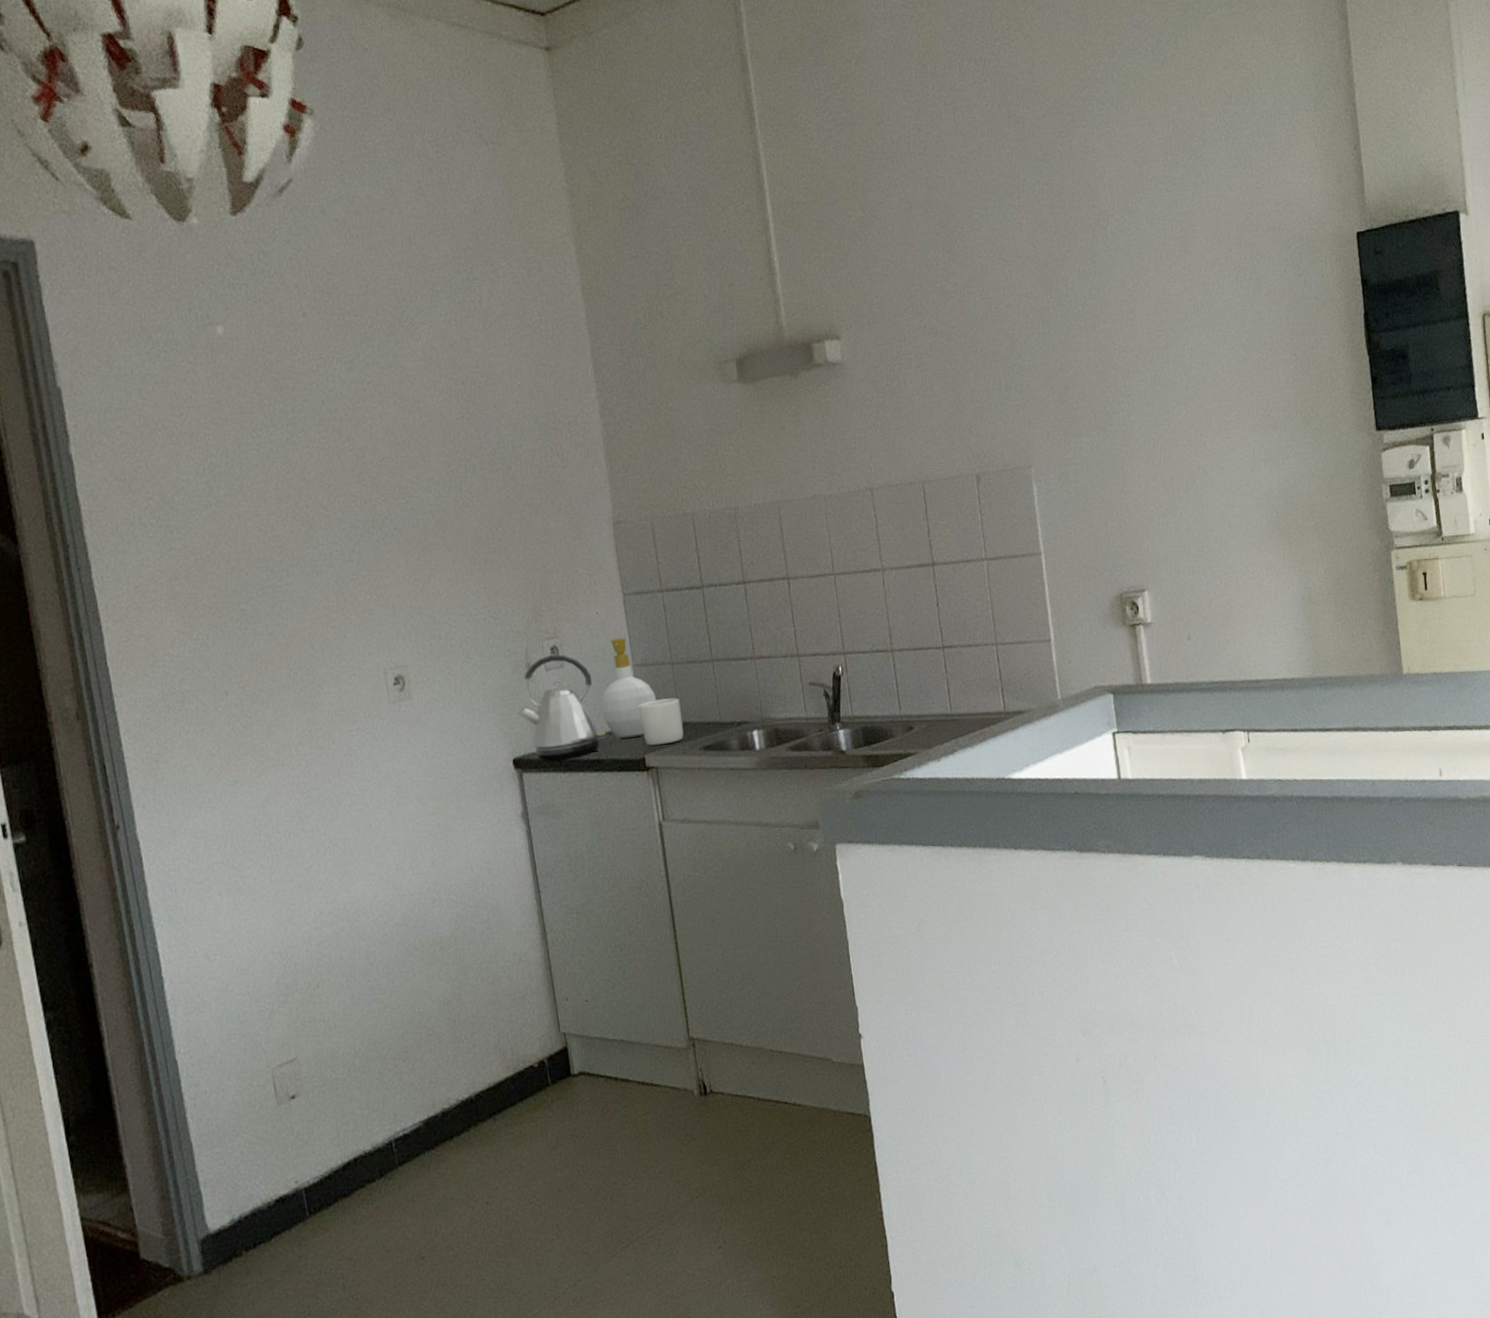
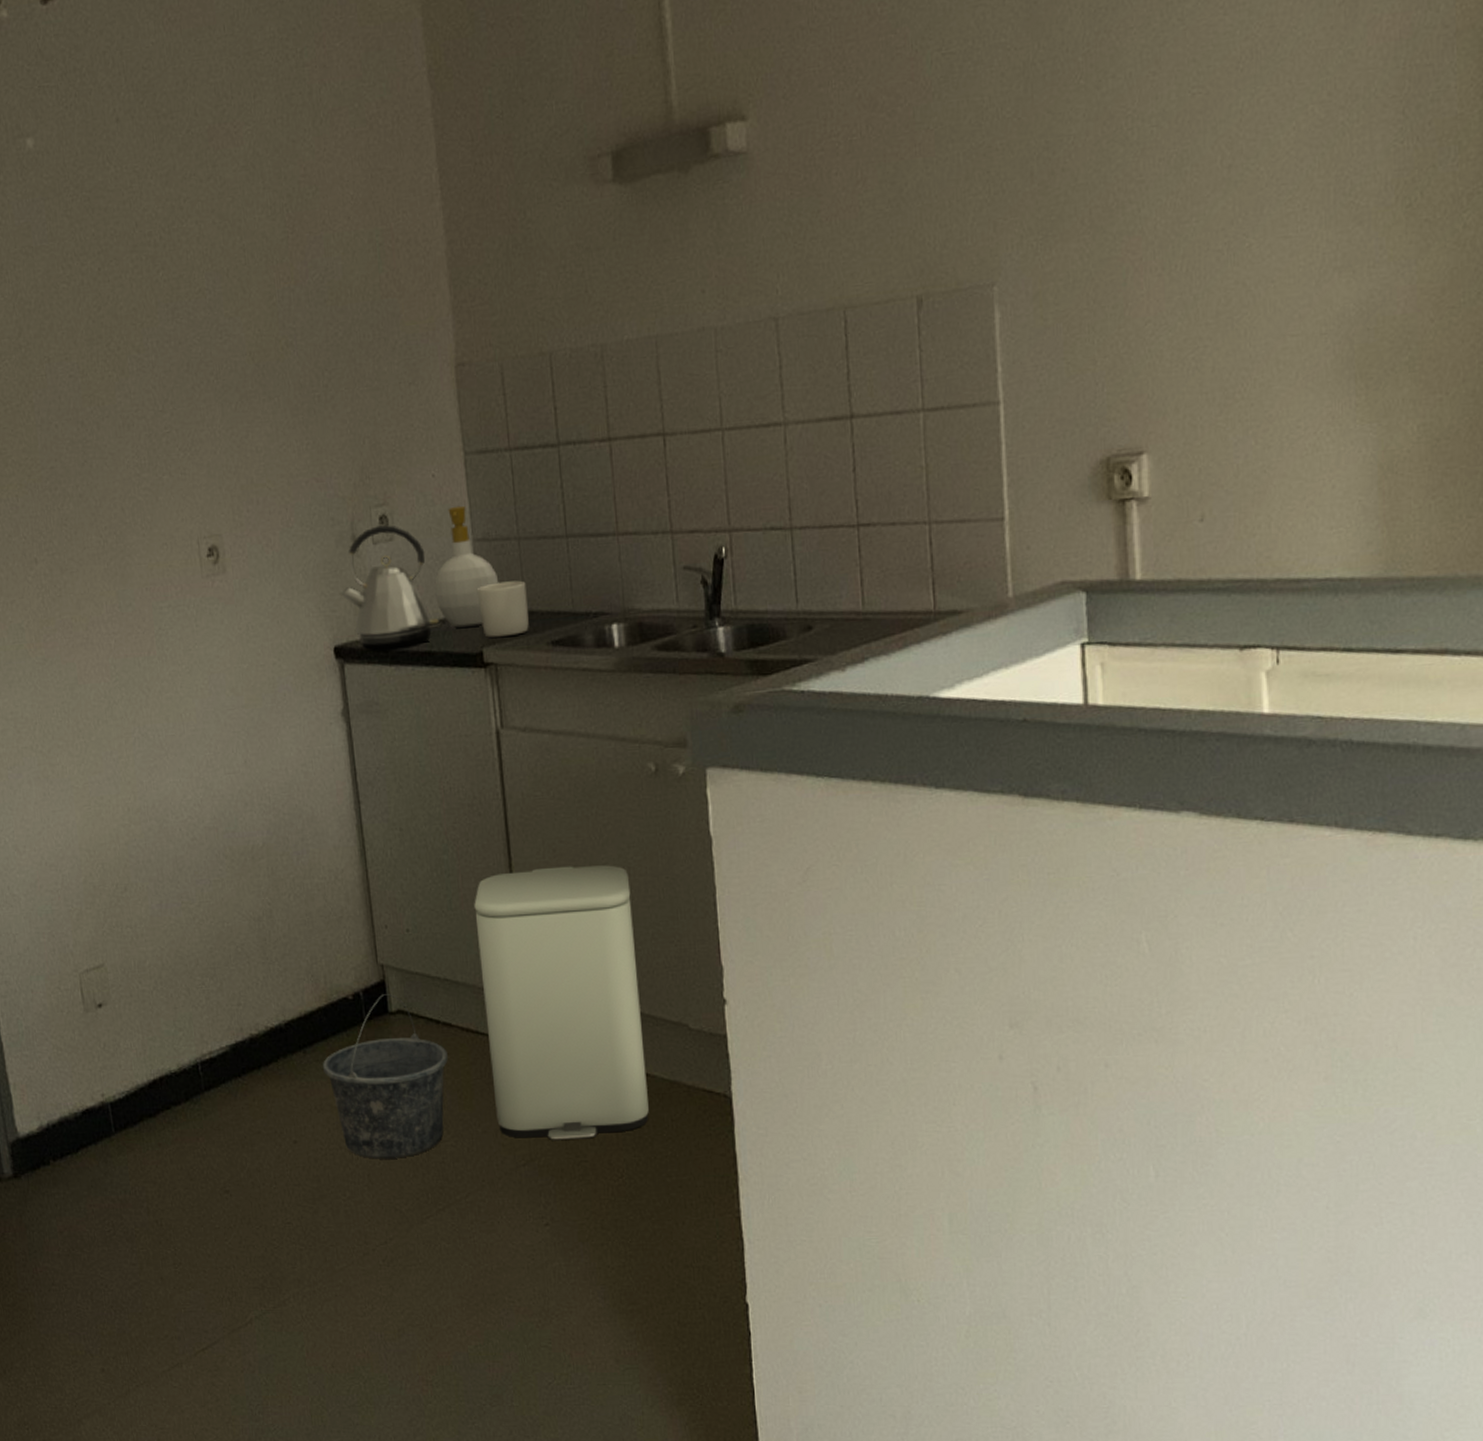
bucket: none [511,1058,627,1209] -> present [322,994,448,1159]
pedal bin: none [645,930,803,1174] -> present [474,865,649,1141]

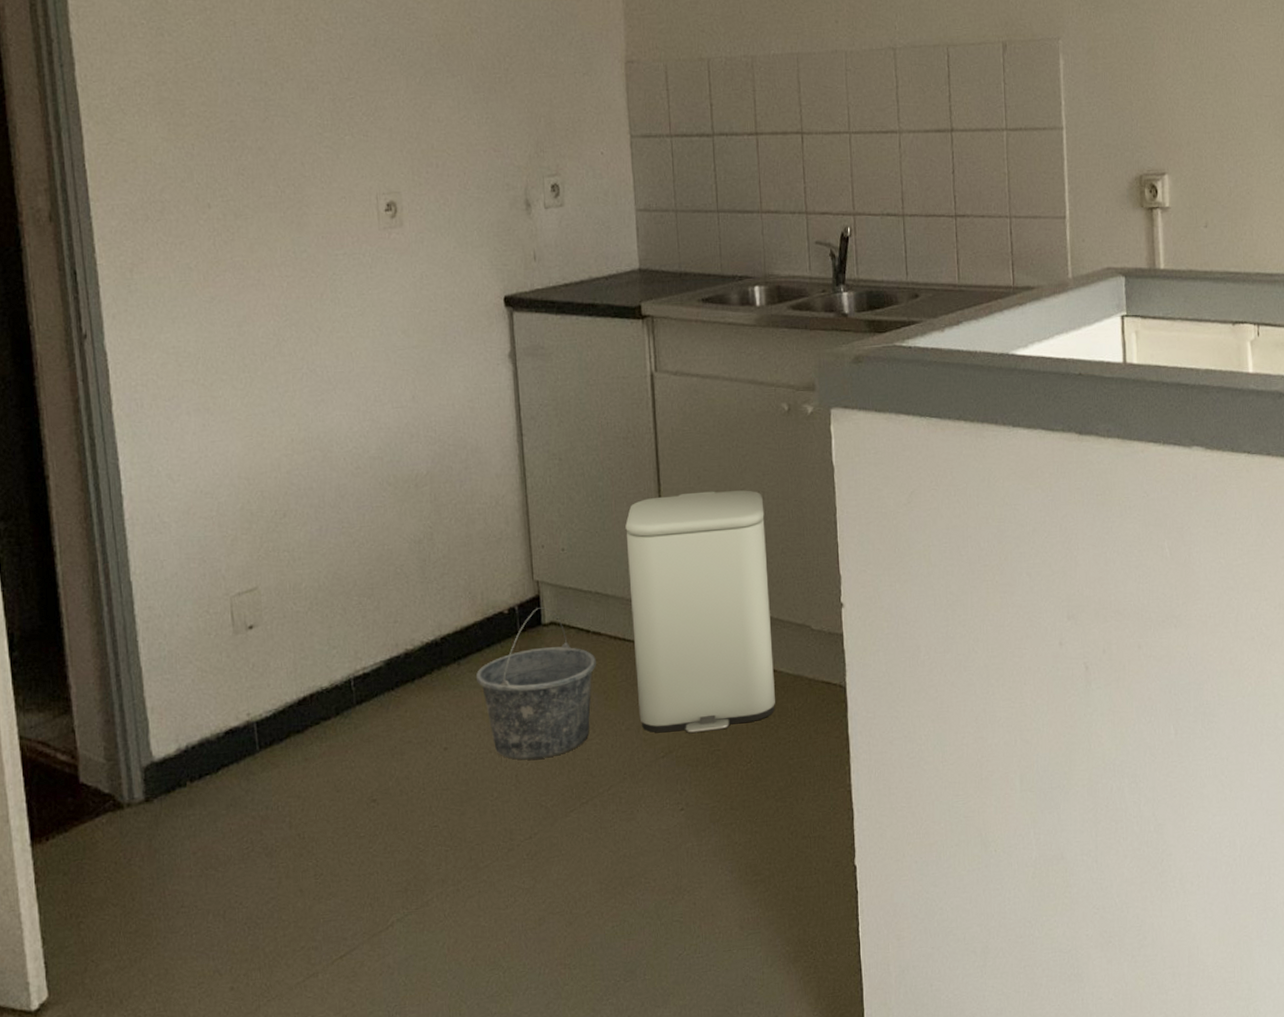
kettle: present [339,525,439,653] -> none [511,193,603,303]
soap bottle: present [434,505,499,628] -> none [600,180,658,284]
mug: present [476,580,529,639] -> none [637,246,683,295]

